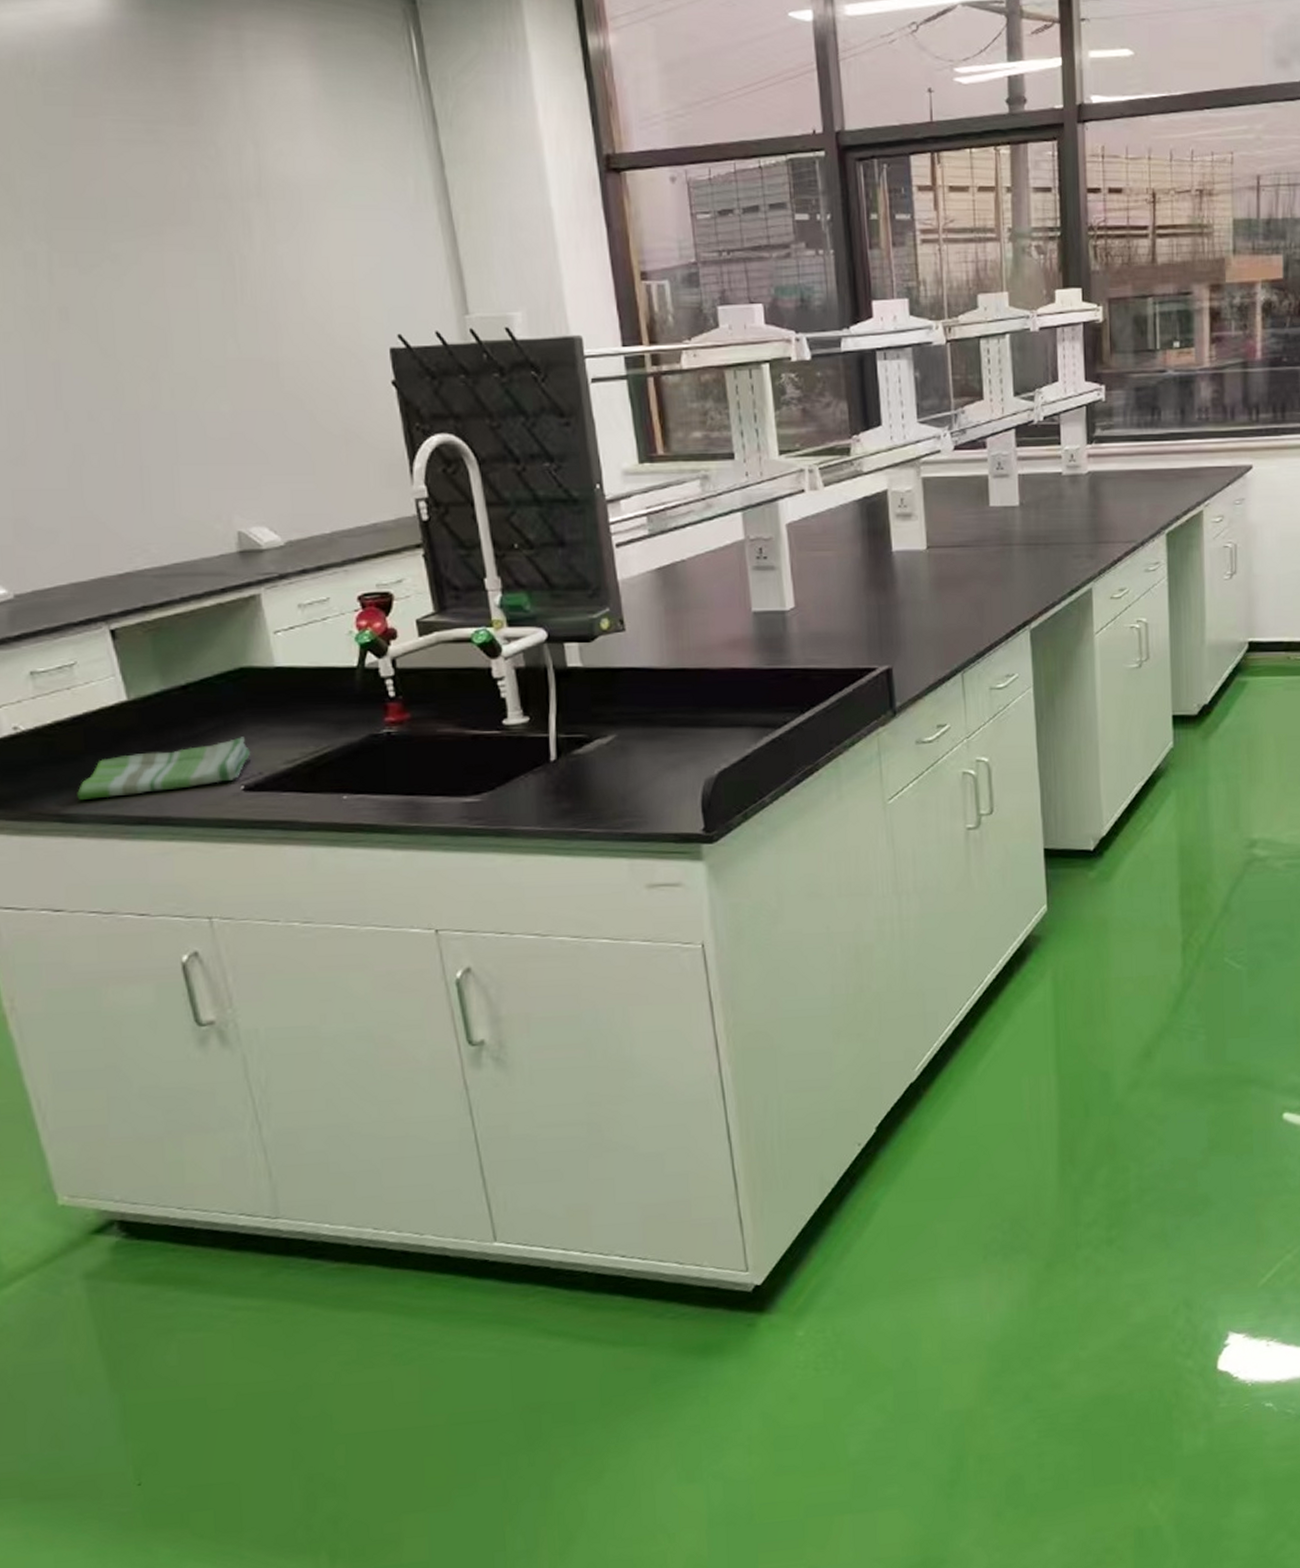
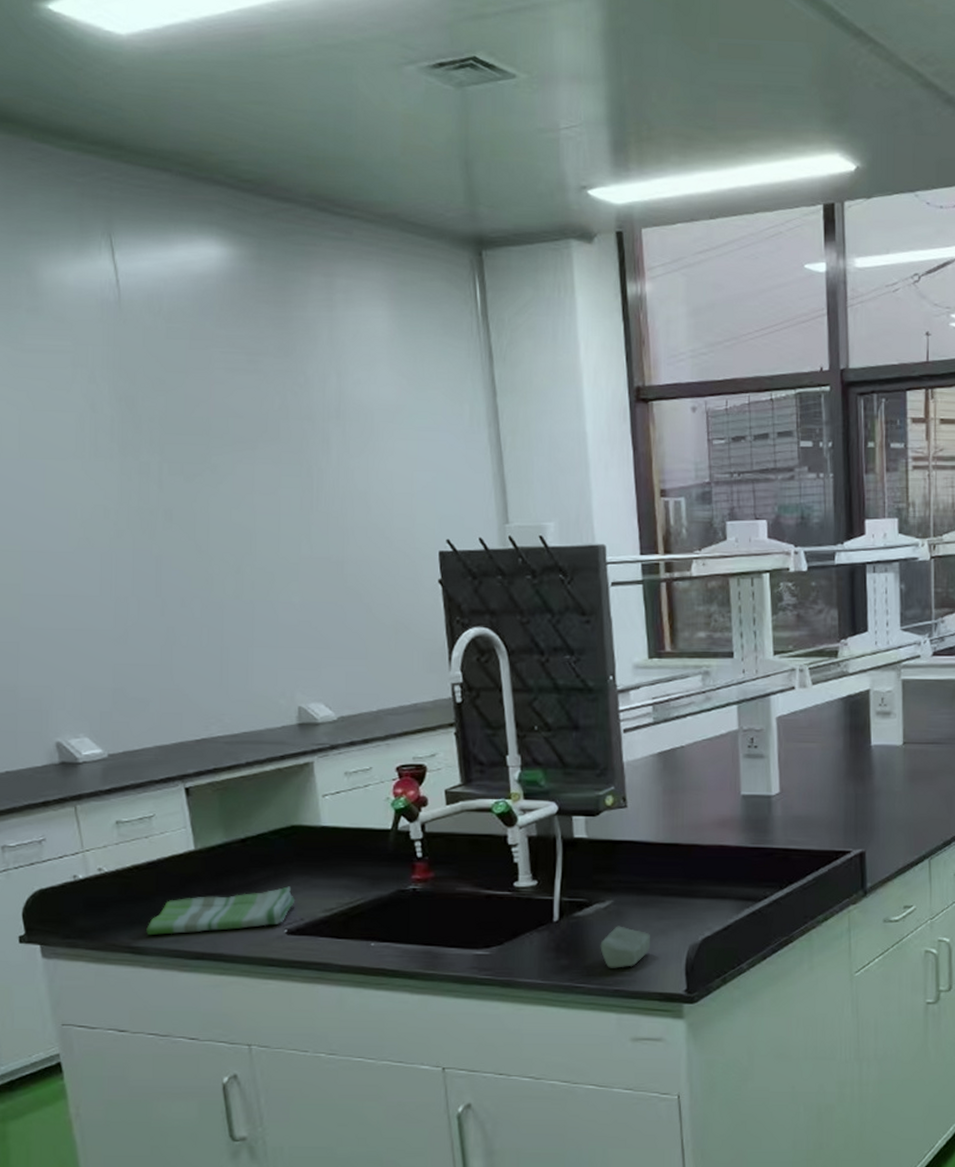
soap bar: none [604,762,661,810] -> present [600,926,650,968]

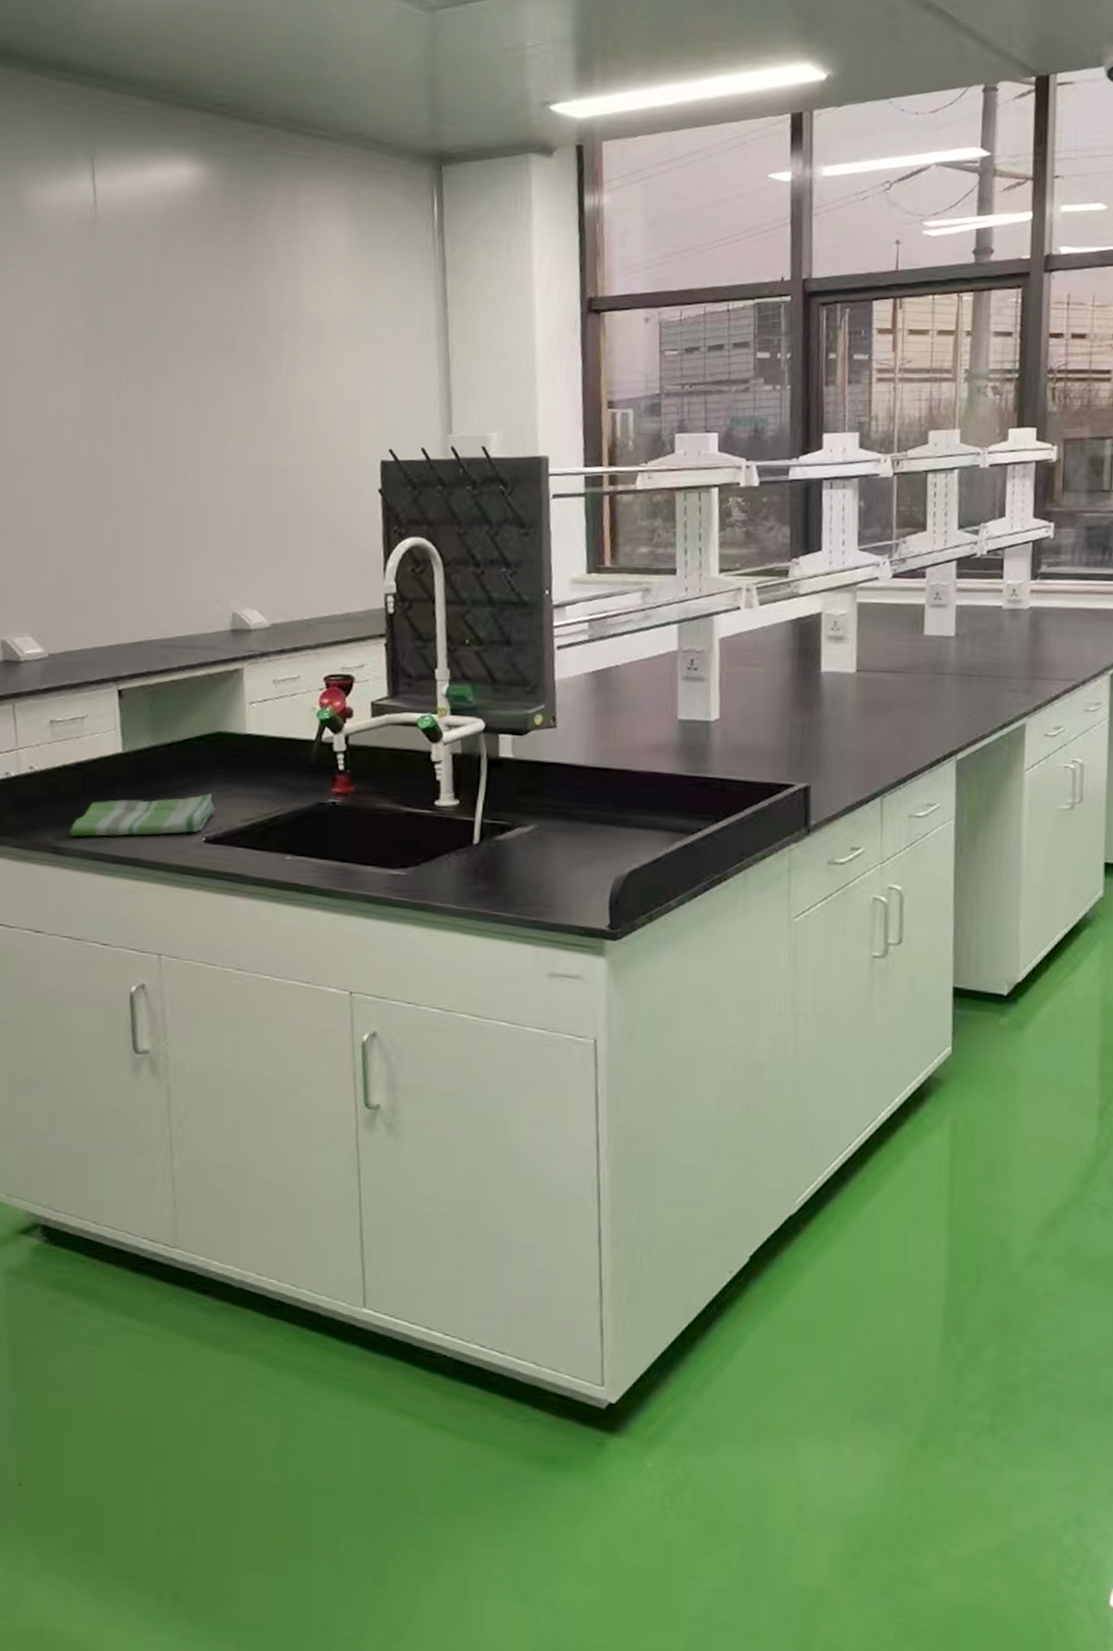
soap bar: present [600,926,650,968] -> none [520,852,574,898]

